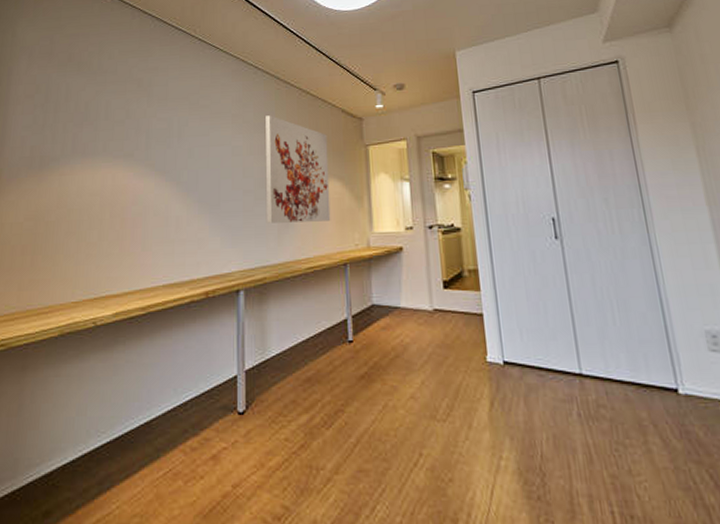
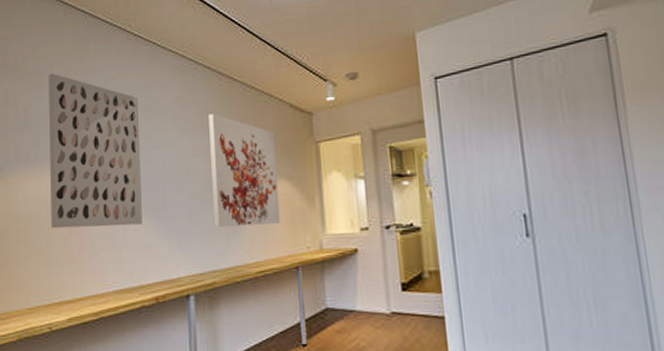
wall art: none [104,70,198,221] -> present [48,73,143,229]

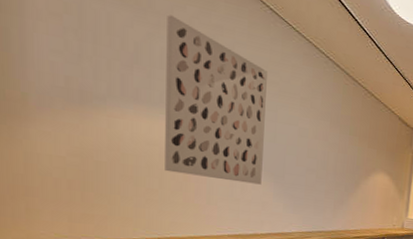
wall art: present [208,114,281,227] -> none [325,106,384,205]

